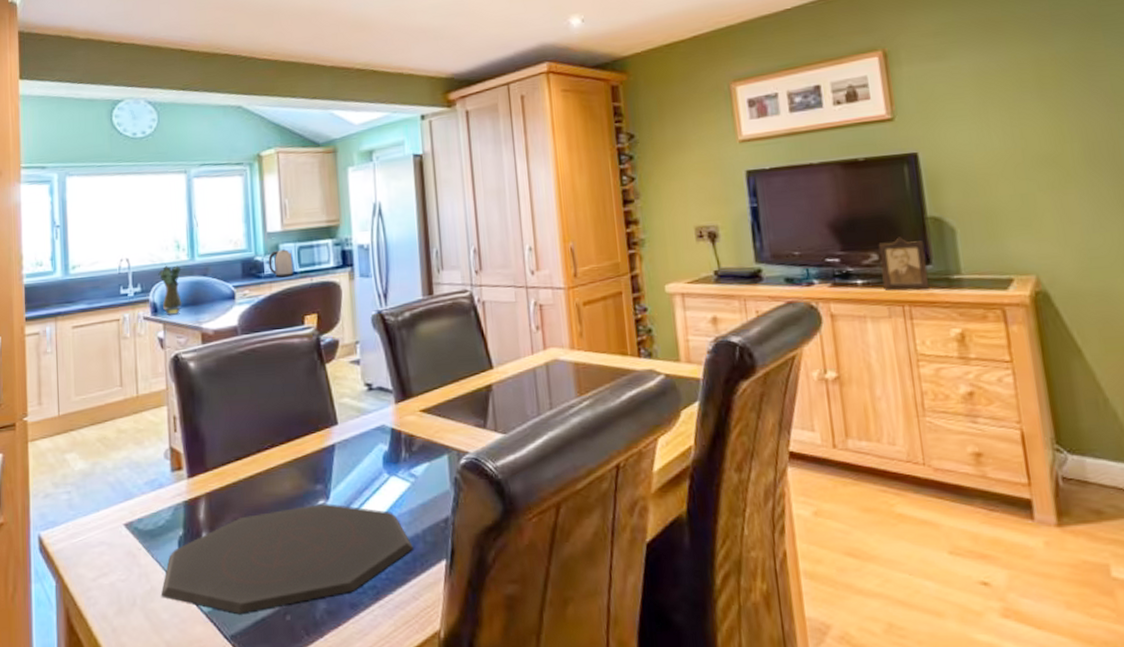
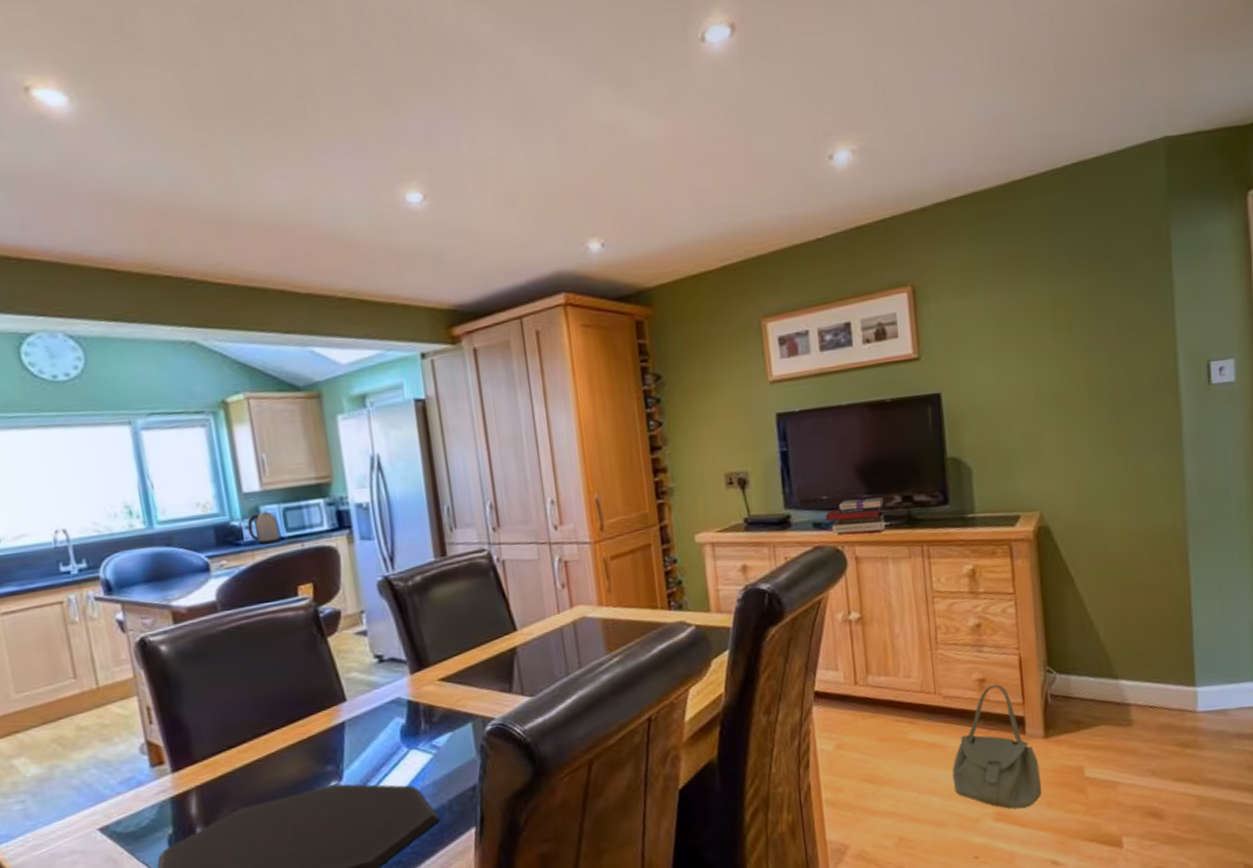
vase: present [158,264,182,315] -> none [107,534,144,594]
books: none [798,254,864,291] -> present [825,497,887,535]
photo frame: present [878,237,930,290] -> none [901,478,947,531]
handbag: none [947,460,1059,607] -> present [952,684,1042,809]

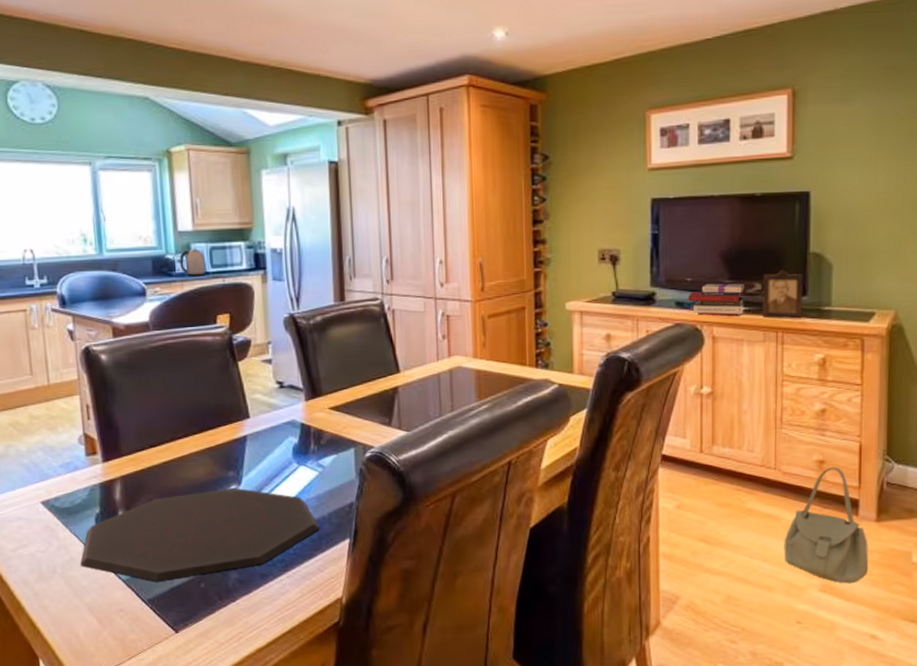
photo frame: none [901,478,947,531] -> present [762,269,803,319]

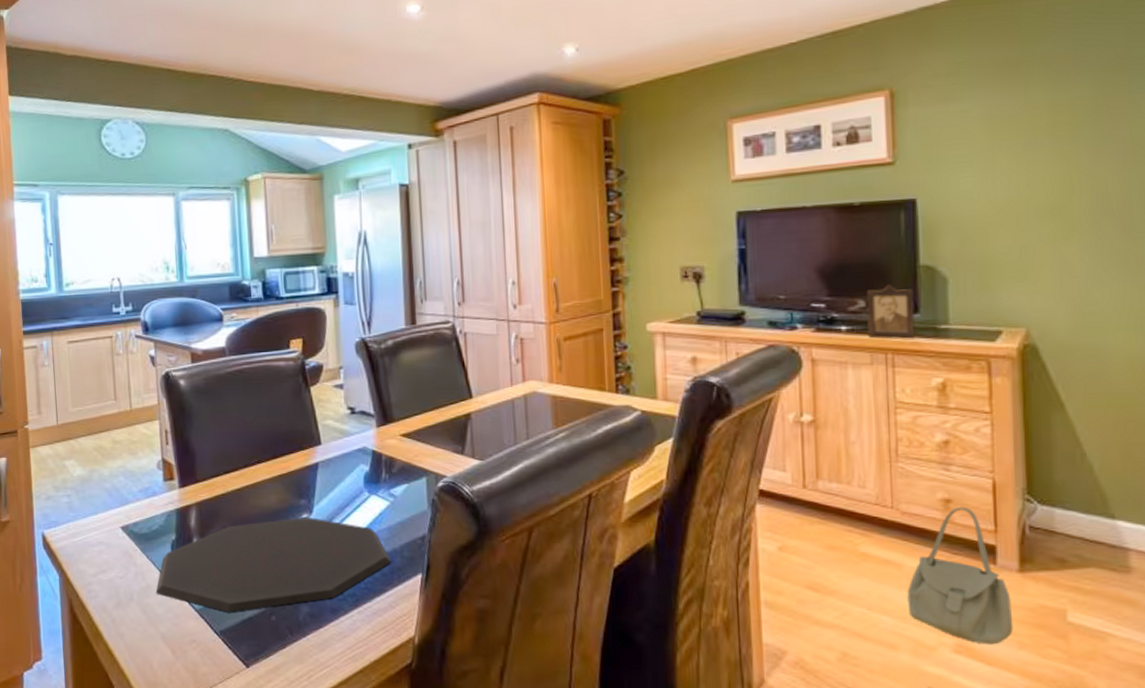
kettle: present [179,249,206,277] -> none [255,274,280,302]
books: present [688,283,745,317] -> none [782,300,848,337]

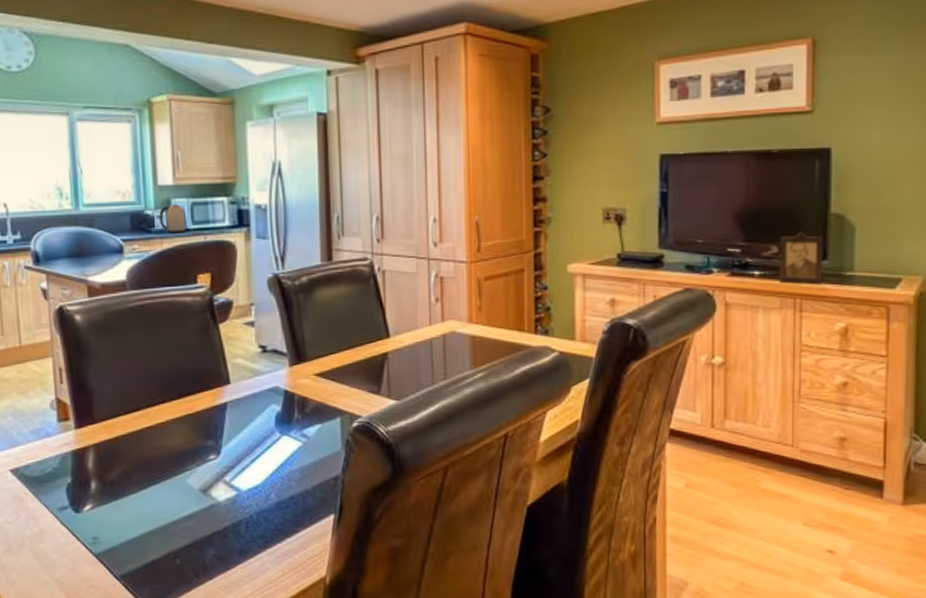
placemat: present [155,517,391,613] -> none [49,459,303,557]
kettle: none [255,274,280,302] -> present [159,204,186,234]
handbag: present [907,506,1014,645] -> none [801,444,895,572]

